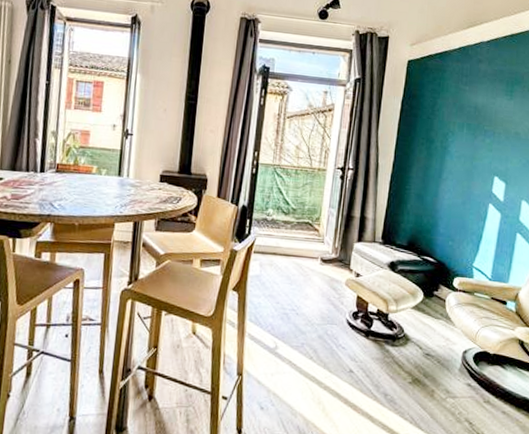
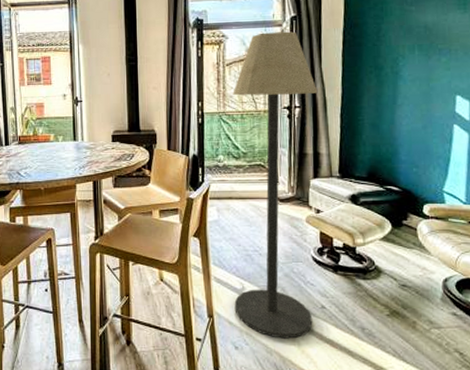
floor lamp: none [264,90,372,402] -> present [233,31,318,339]

